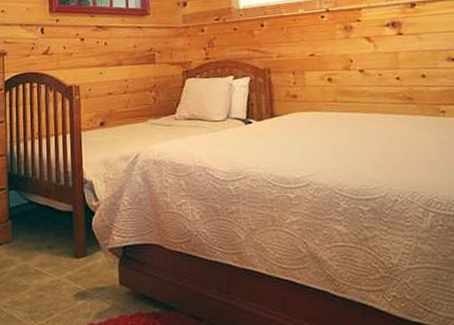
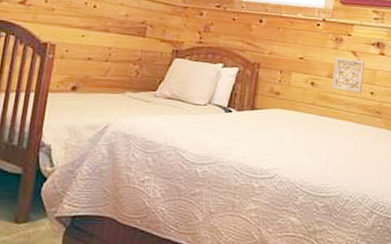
wall ornament: none [348,45,385,82] -> present [331,57,366,93]

